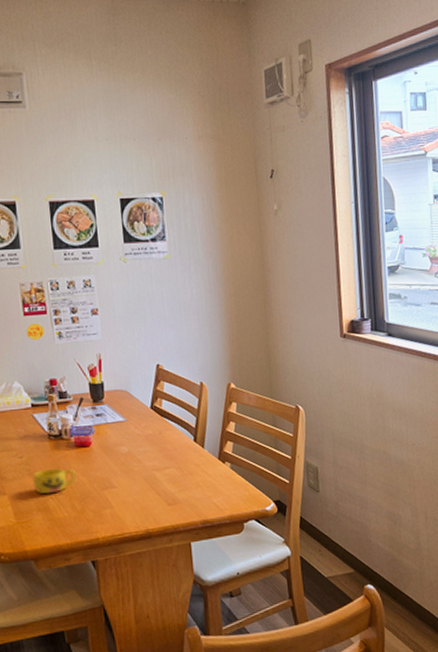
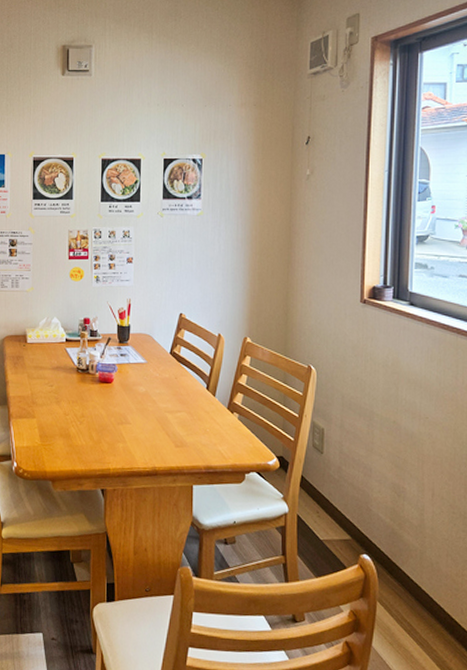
cup: present [31,469,76,494] -> none [58,398,96,423]

